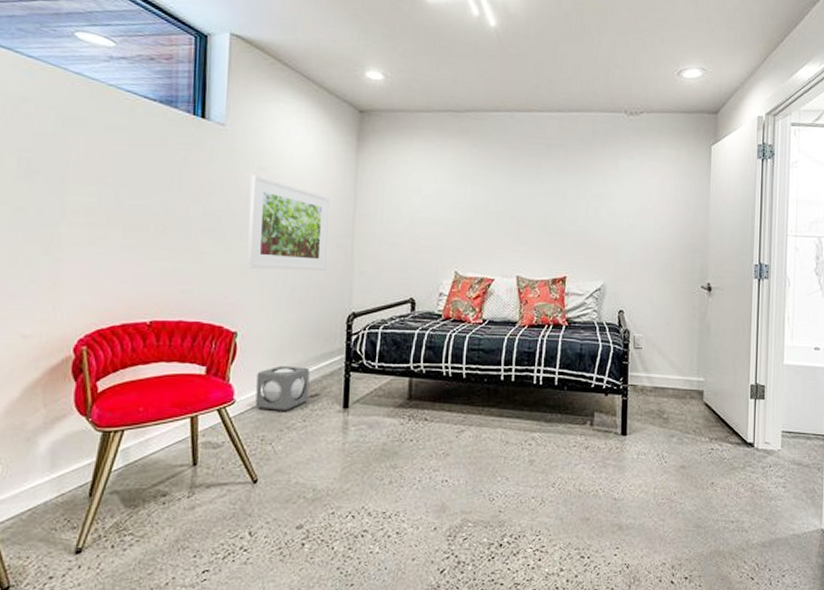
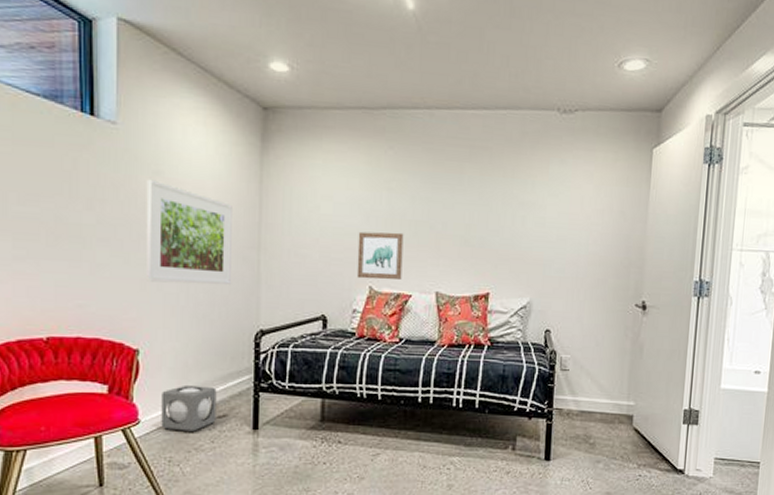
wall art: none [443,221,487,266] -> present [356,231,404,280]

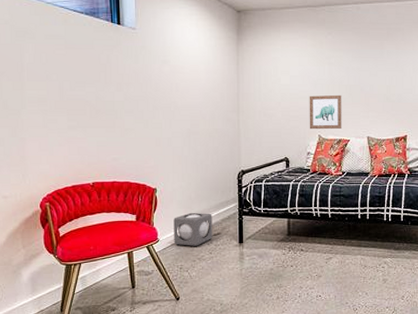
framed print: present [146,179,232,285] -> none [158,67,219,140]

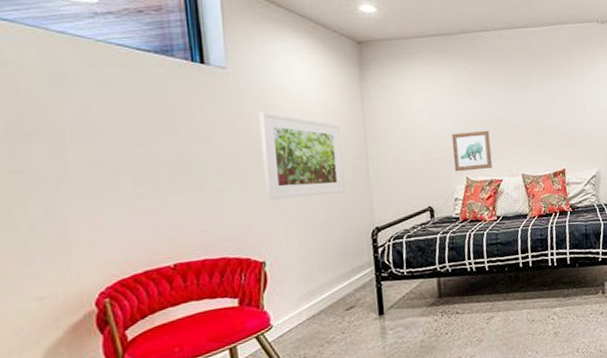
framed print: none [158,67,219,140] -> present [258,112,345,200]
speaker: present [173,212,213,246] -> none [291,283,344,329]

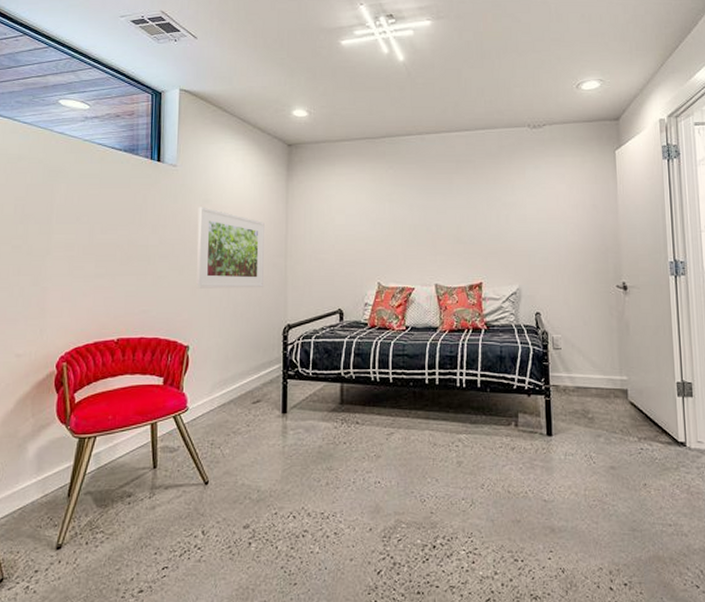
wall art: present [451,130,493,172] -> none [367,235,405,276]

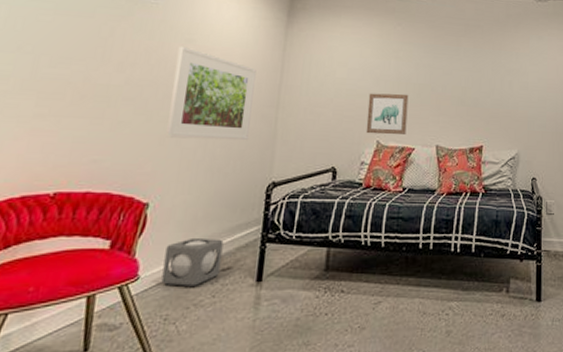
speaker: none [205,374,252,417] -> present [161,237,224,286]
wall art: none [367,235,405,276] -> present [366,93,409,135]

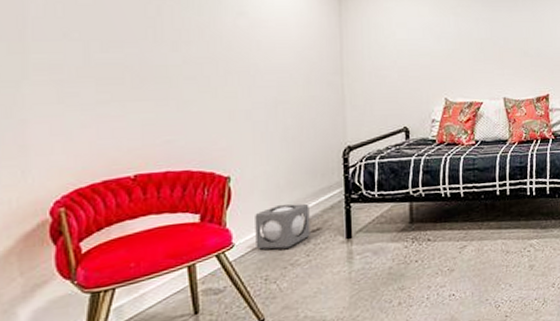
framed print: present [166,46,257,141] -> none [231,20,317,113]
wall art: present [366,93,409,135] -> none [431,50,473,92]

